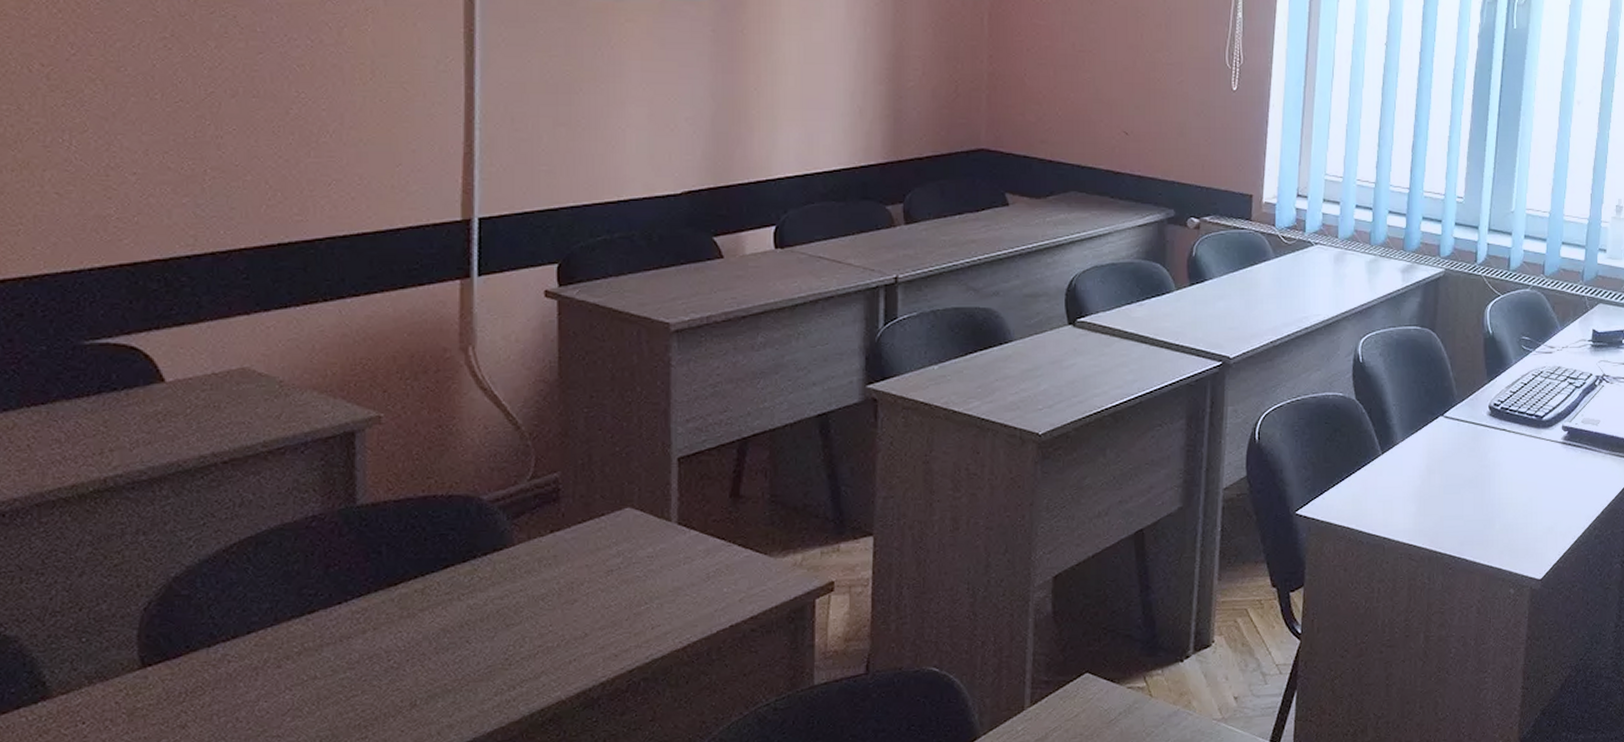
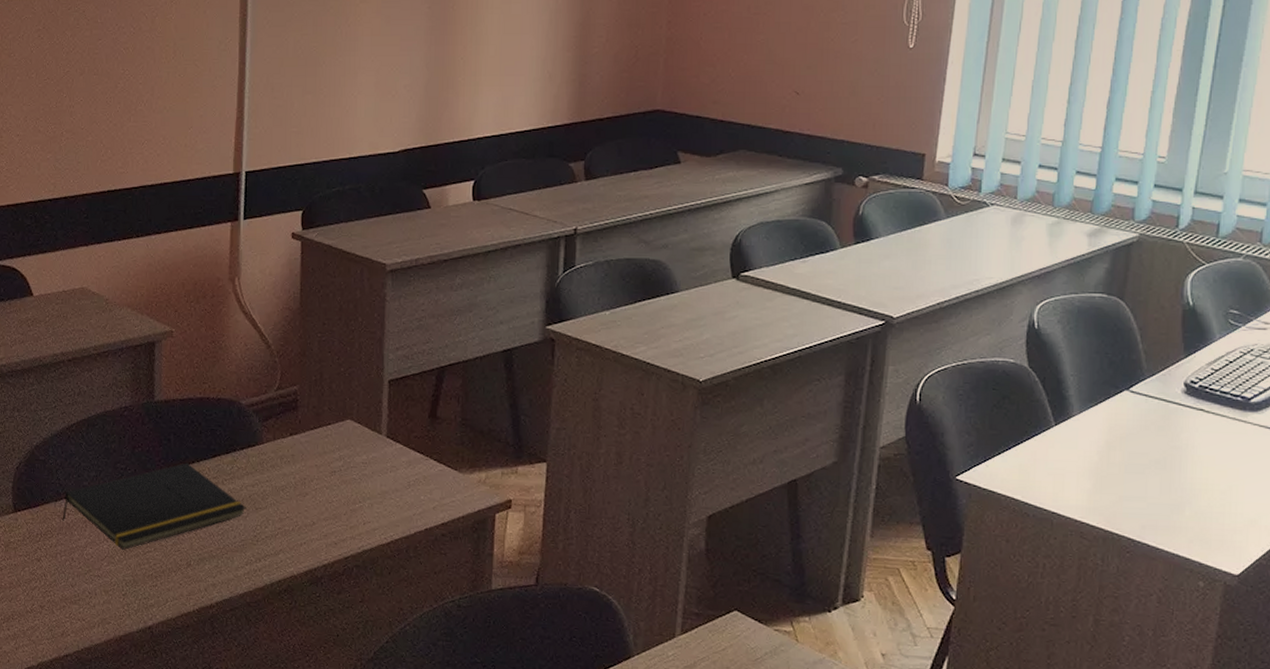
notepad: none [219,578,493,698] -> present [62,462,246,550]

